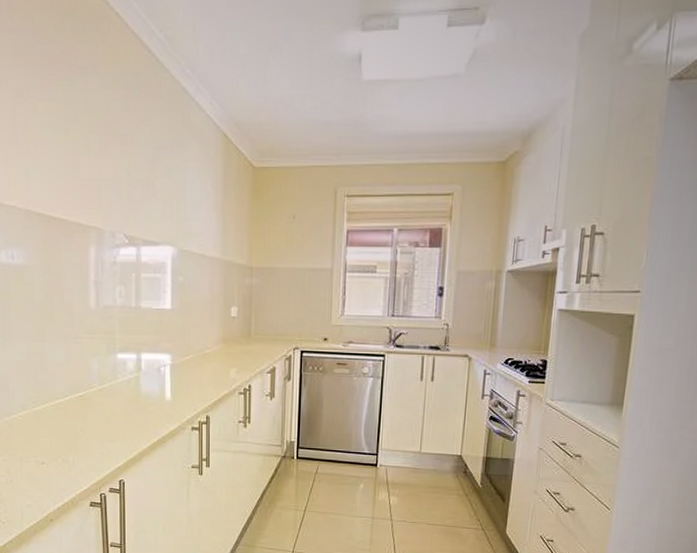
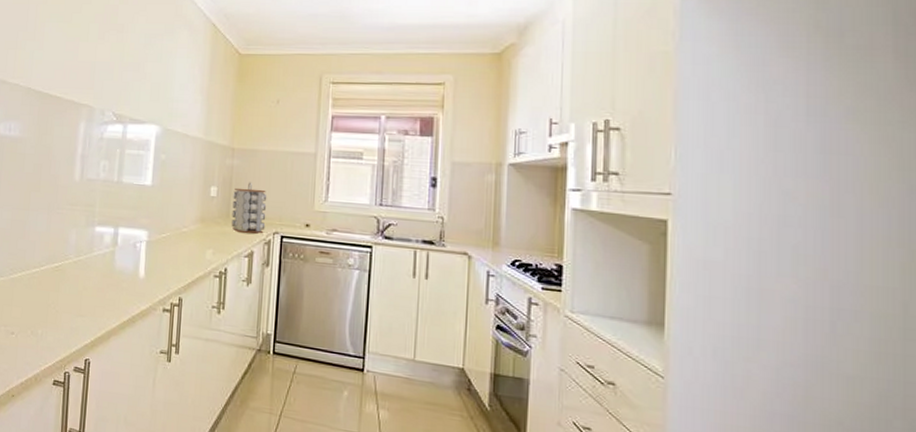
spice rack: none [253,300,287,351] -> present [231,182,267,235]

